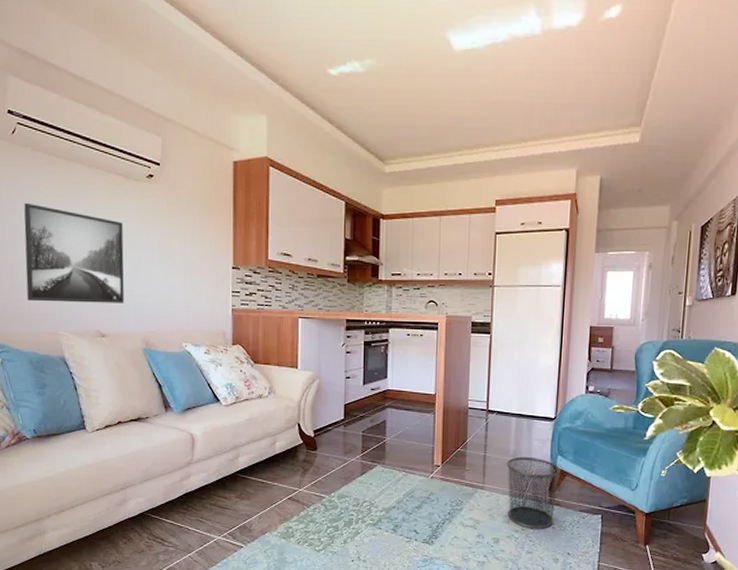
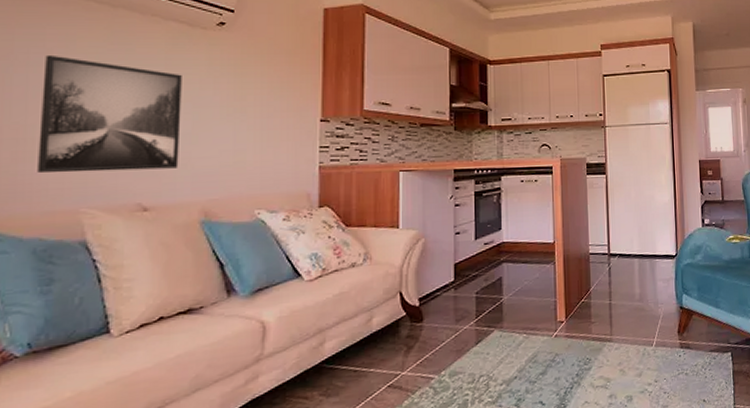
waste bin: present [506,456,560,529] -> none [633,299,687,379]

